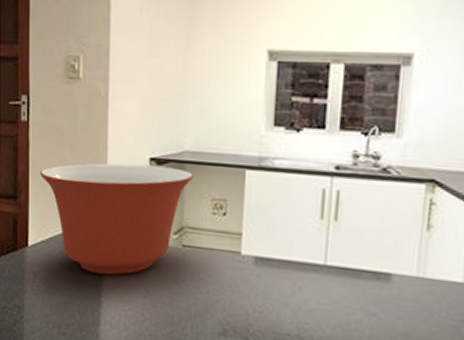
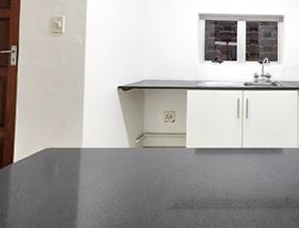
mixing bowl: present [40,163,193,275] -> none [26,92,150,177]

